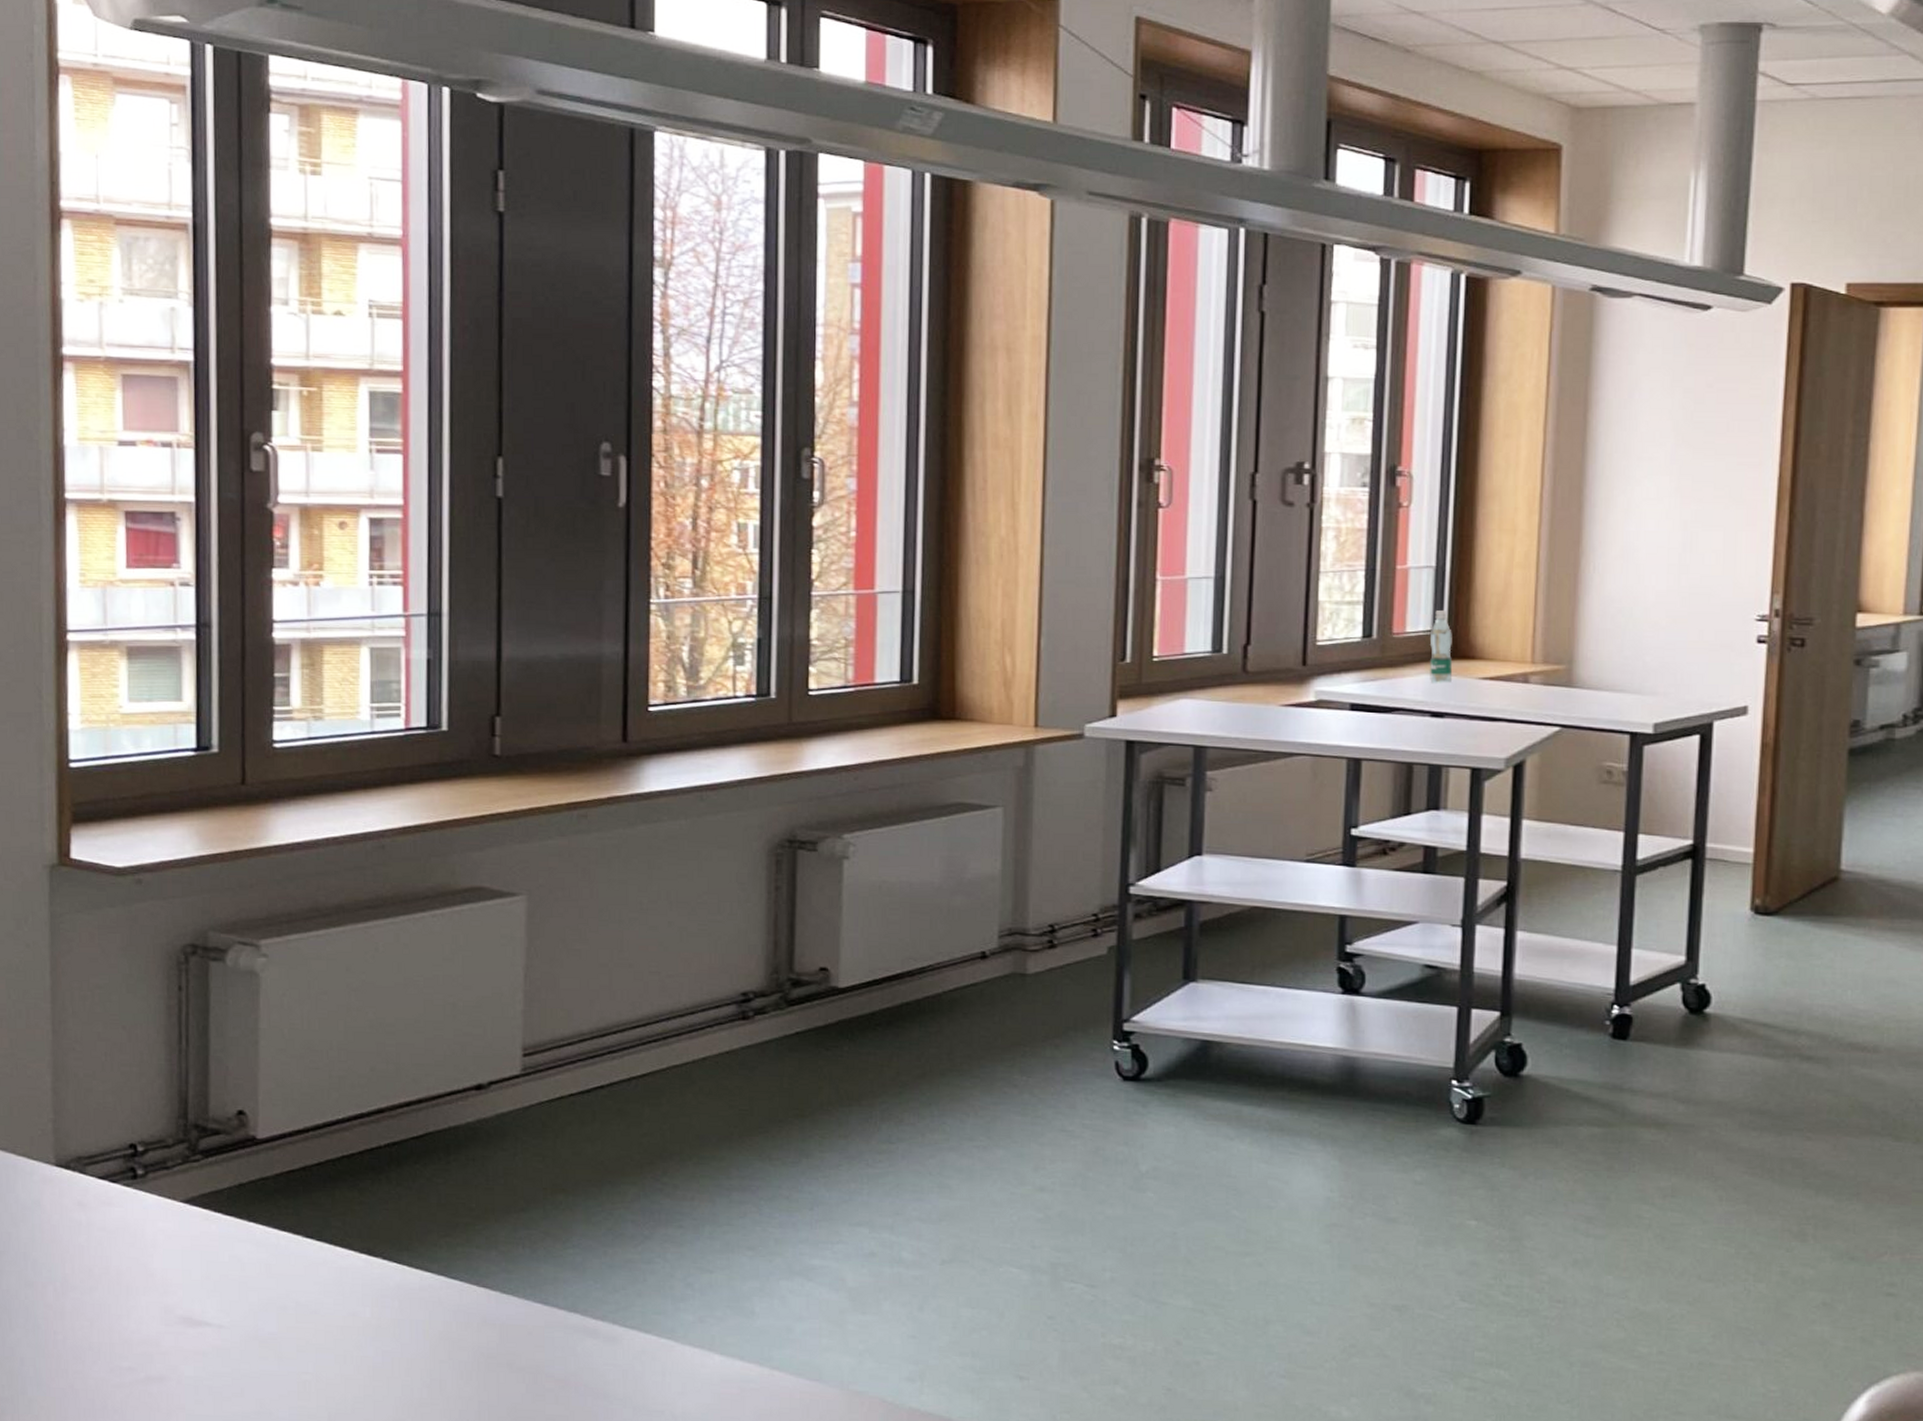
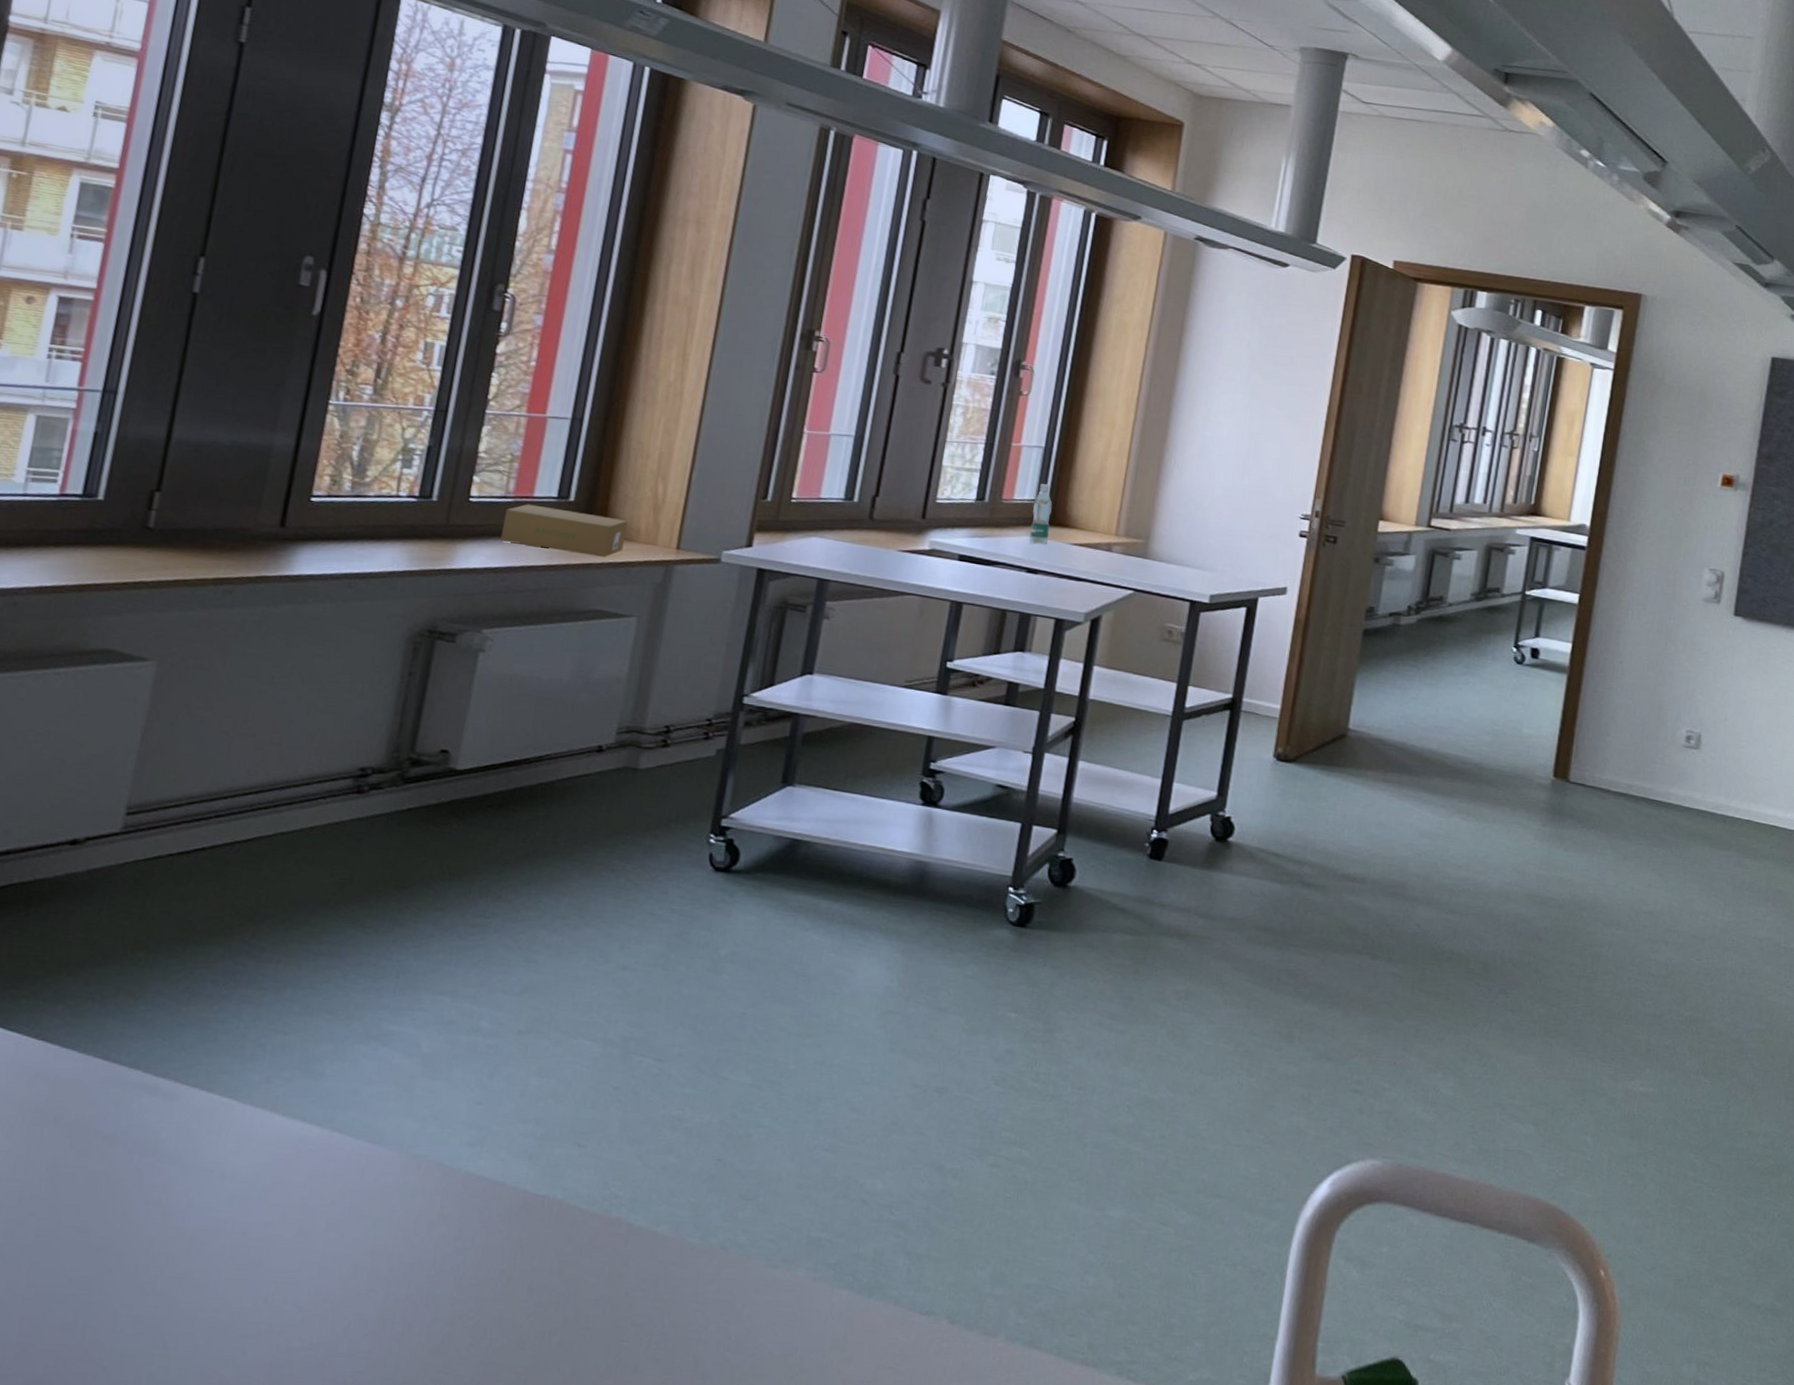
box: none [847,692,979,743] -> present [500,504,629,557]

